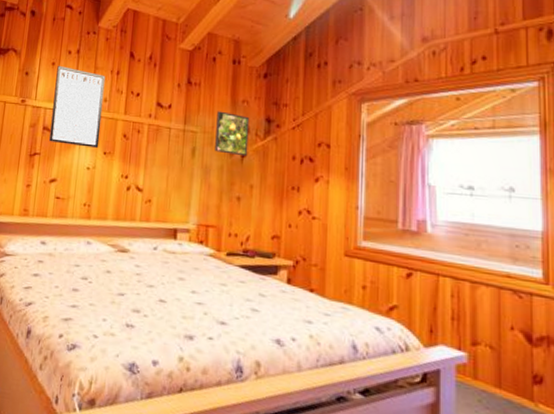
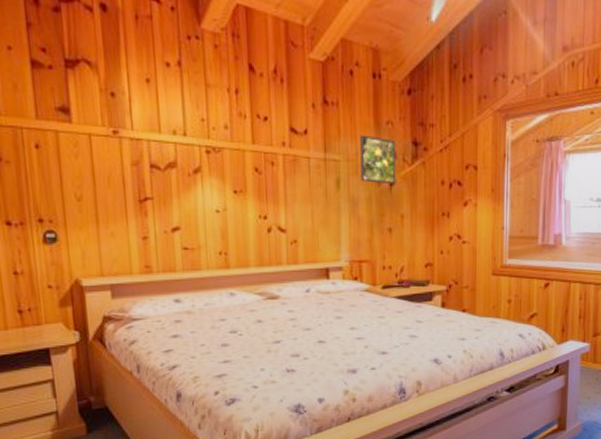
writing board: present [49,65,106,148] -> none [154,82,227,186]

